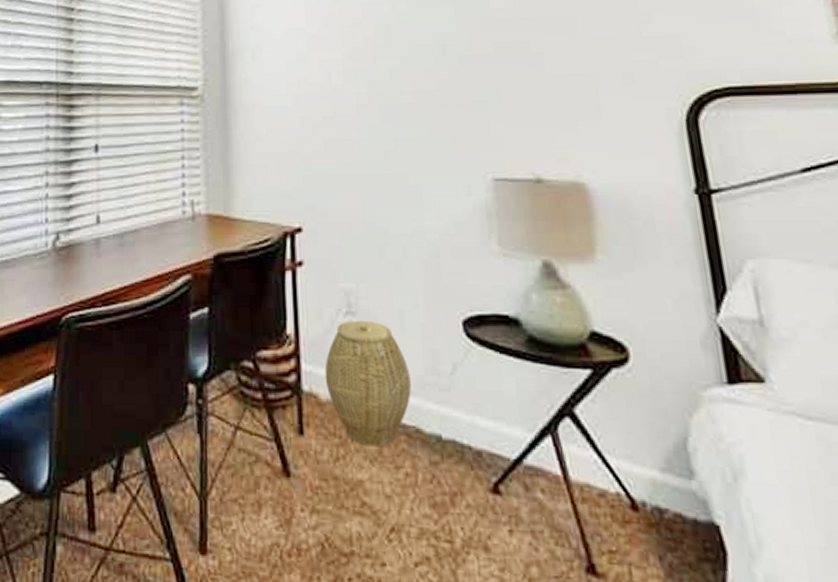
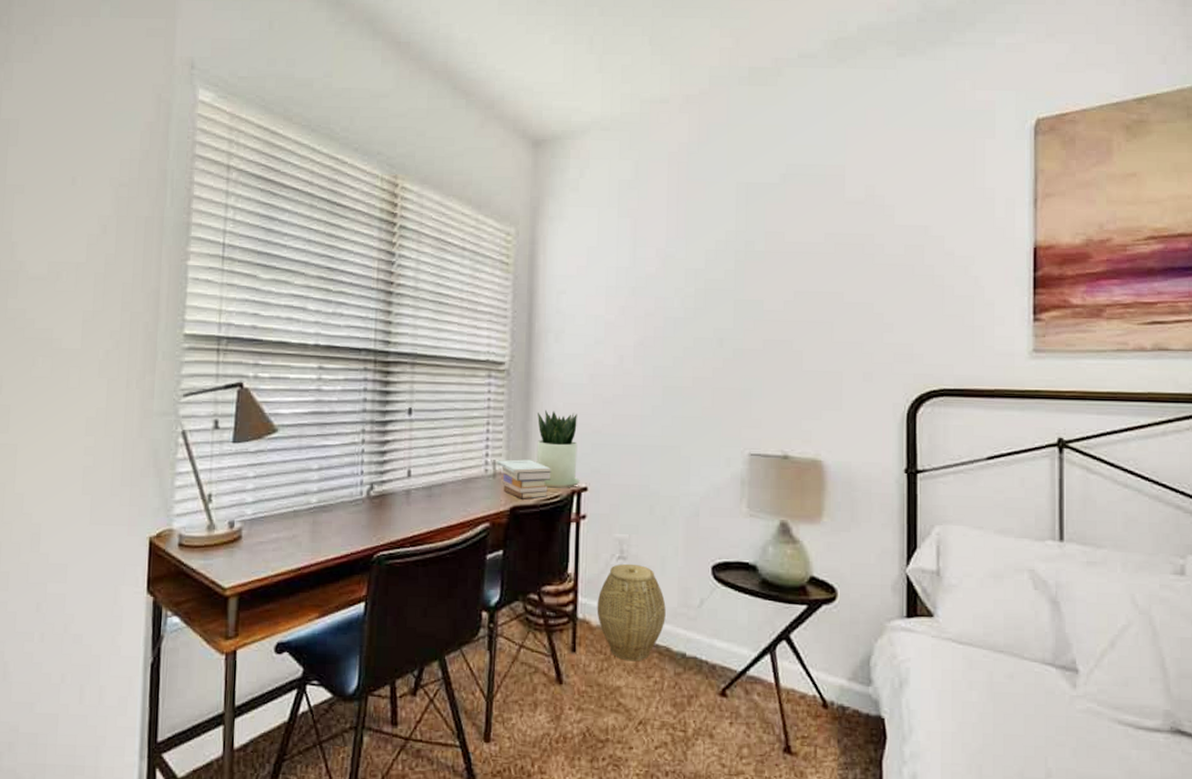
books: none [195,197,259,245] -> present [497,459,552,499]
planter: none [238,138,293,230] -> present [536,409,580,488]

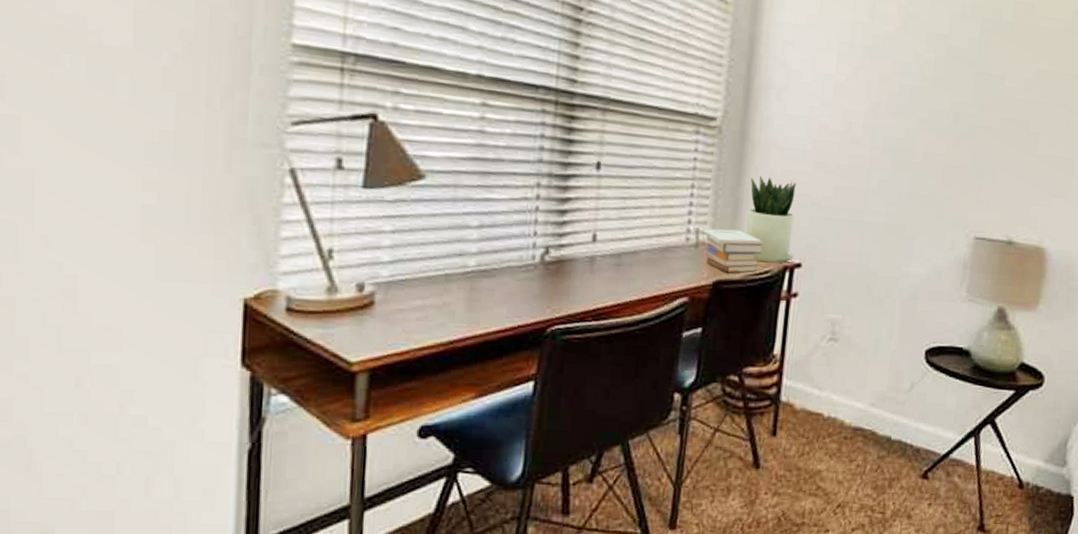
woven basket: present [597,563,666,662] -> none [802,345,875,445]

